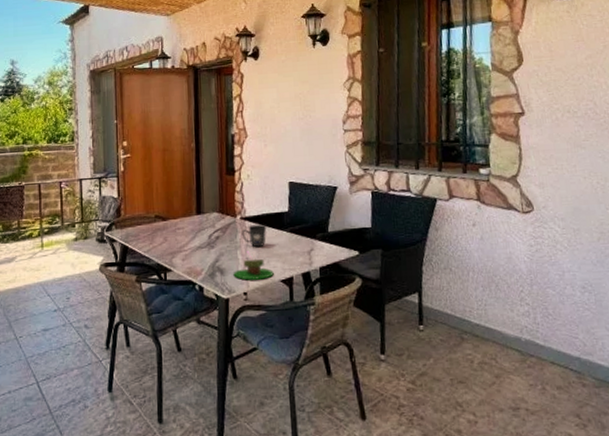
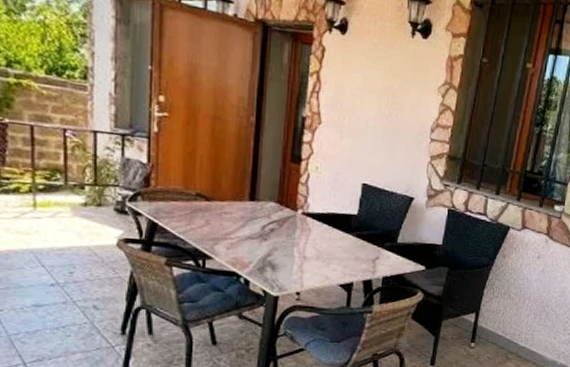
plant: present [233,251,274,280] -> none [287,249,333,281]
mug: present [241,224,267,248] -> none [301,222,331,248]

